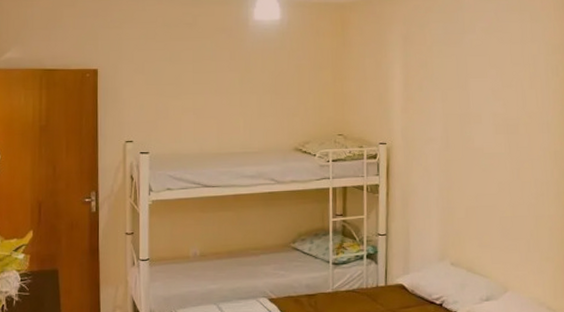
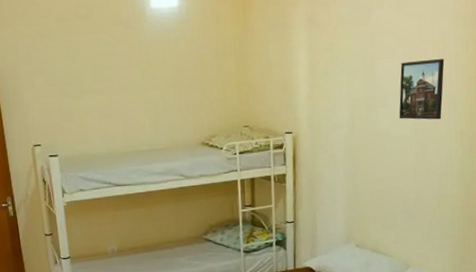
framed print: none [492,81,536,139] -> present [399,58,445,120]

